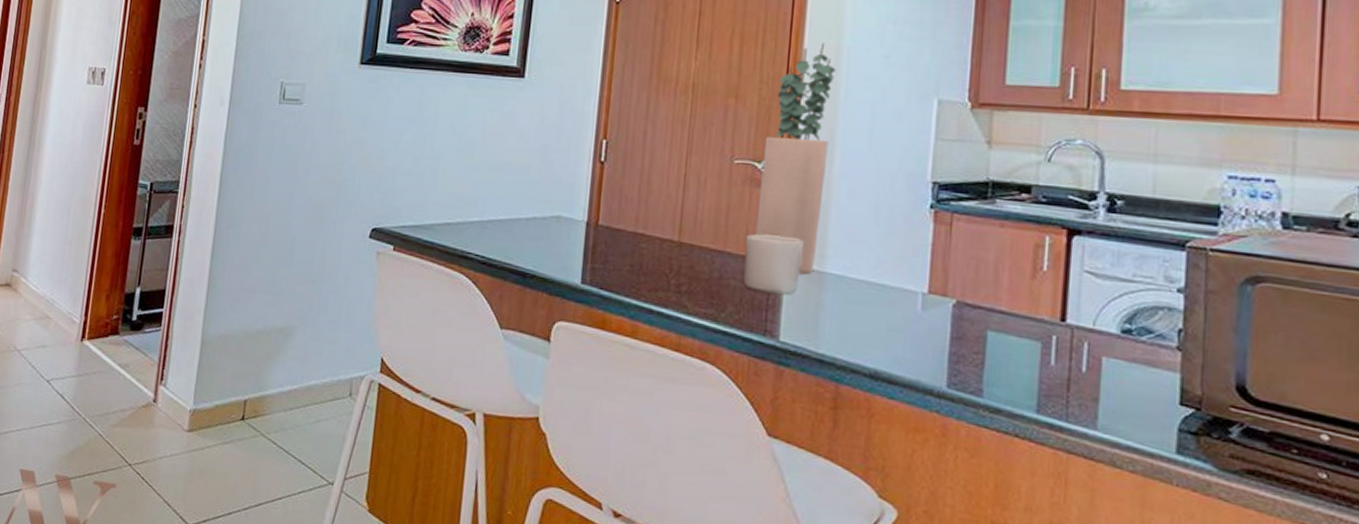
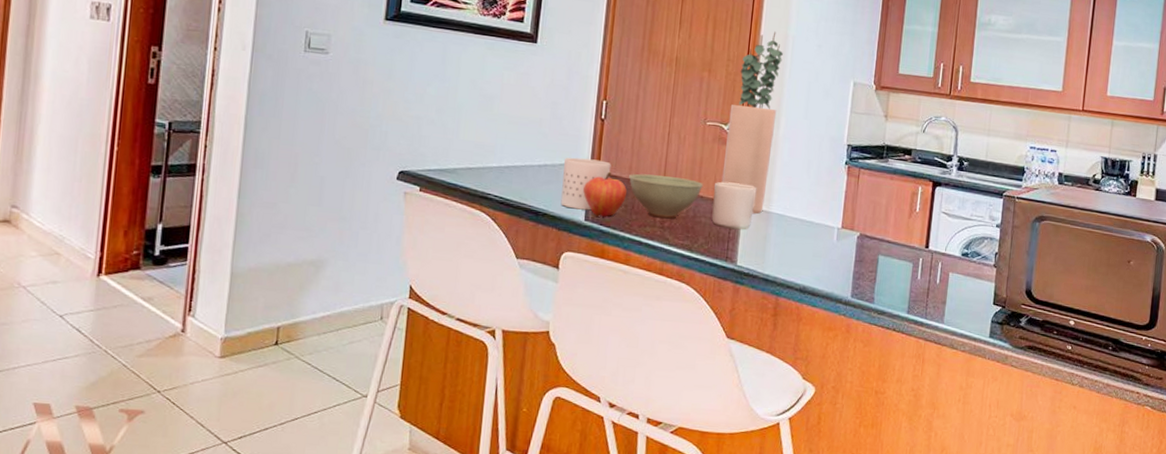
mug: none [552,208,613,272] -> present [561,157,611,211]
fruit: none [578,224,634,280] -> present [582,171,628,218]
bowl: none [635,226,732,283] -> present [629,173,704,220]

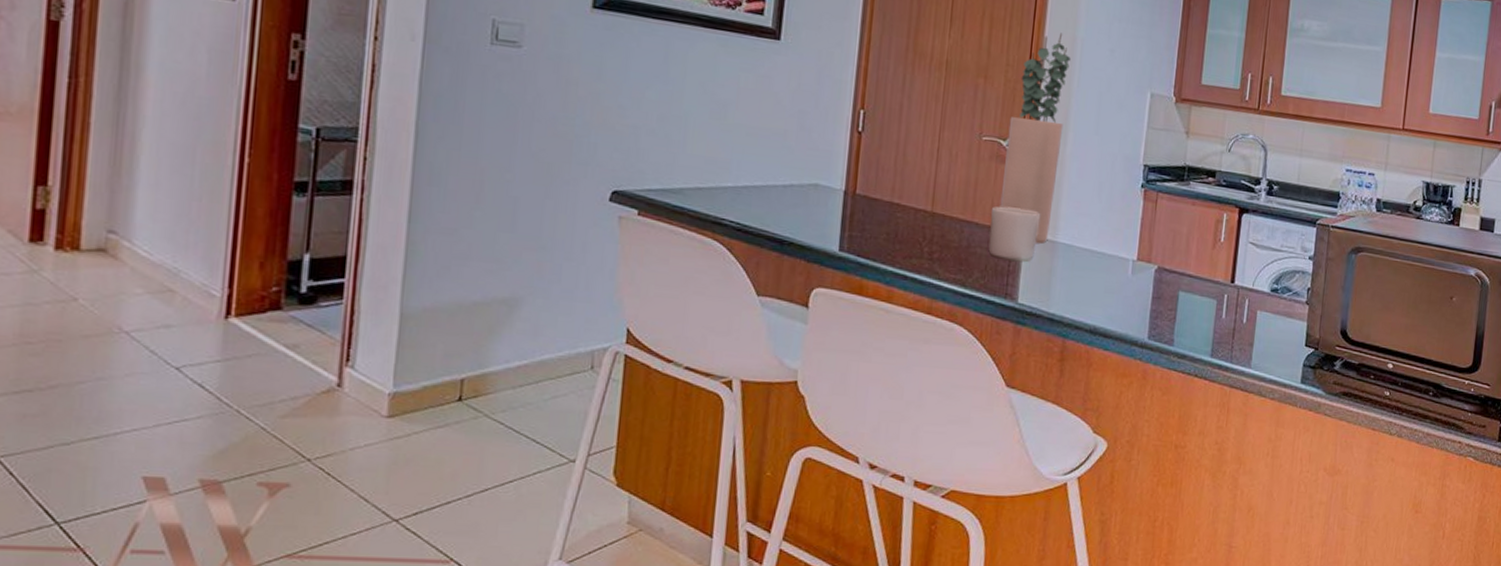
mug: present [561,157,611,211] -> none [810,176,871,239]
fruit: present [582,171,628,218] -> none [836,193,890,248]
bowl: present [629,173,704,220] -> none [891,196,979,250]

